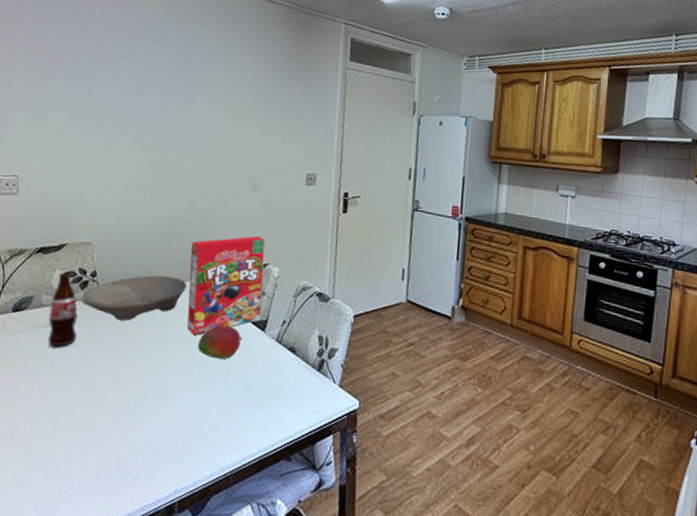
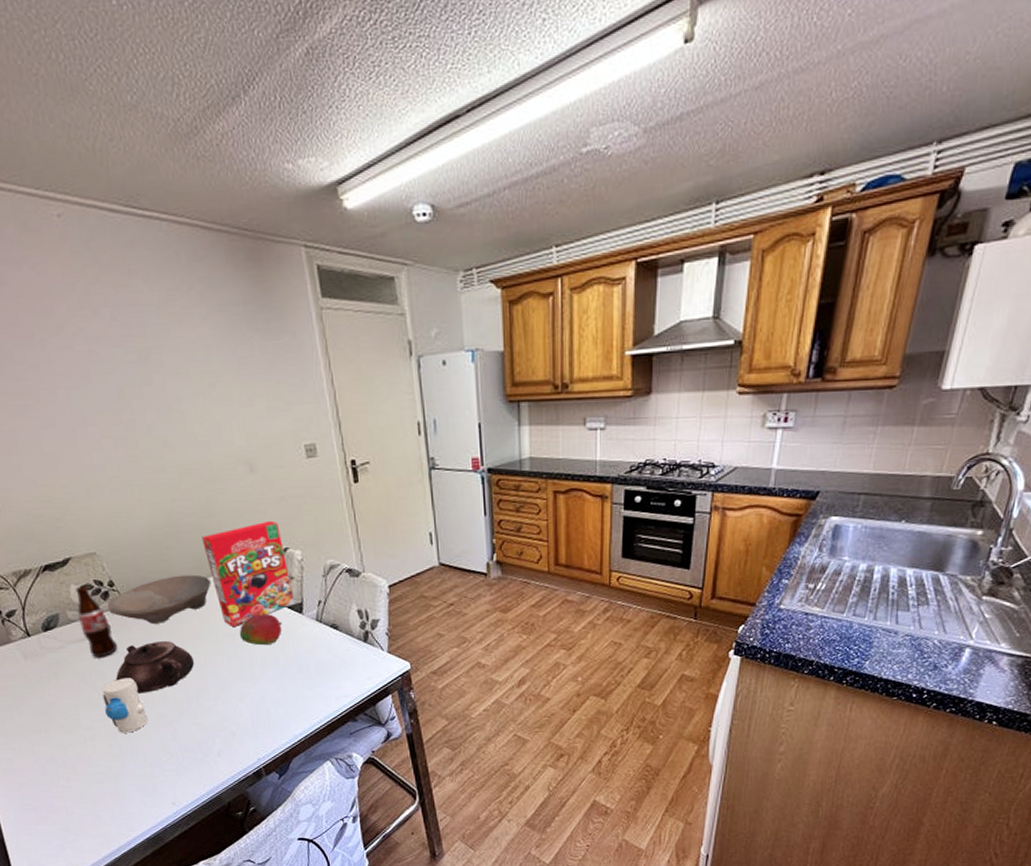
toy: none [37,373,81,437] -> present [102,678,148,733]
teapot: none [62,339,146,394] -> present [116,641,195,693]

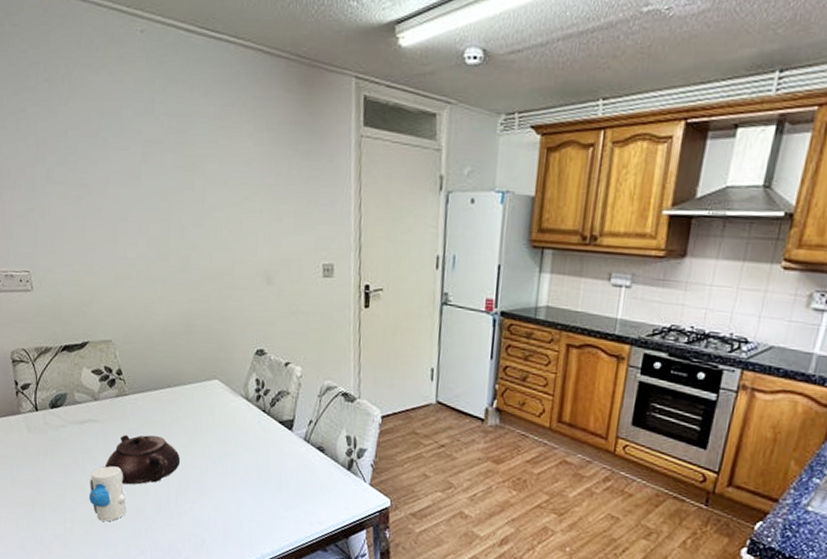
bottle: present [75,586,118,658] -> none [84,370,113,442]
bowl: present [108,574,211,624] -> none [112,374,211,418]
cereal box: present [202,520,295,628] -> none [210,333,287,434]
fruit: present [239,614,282,646] -> none [227,424,270,457]

